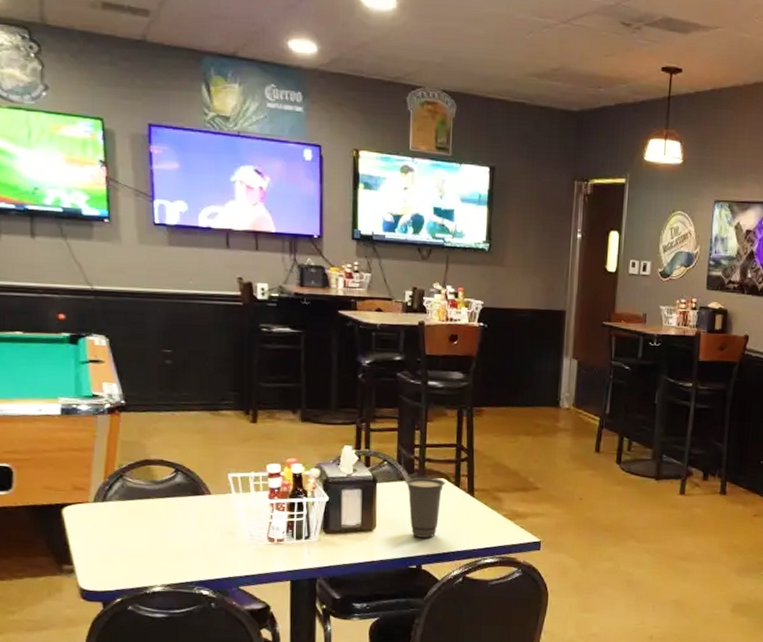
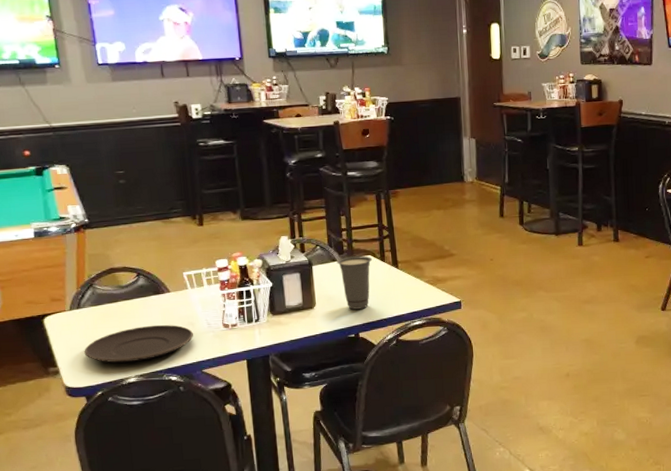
plate: none [105,529,234,569] -> present [84,324,194,363]

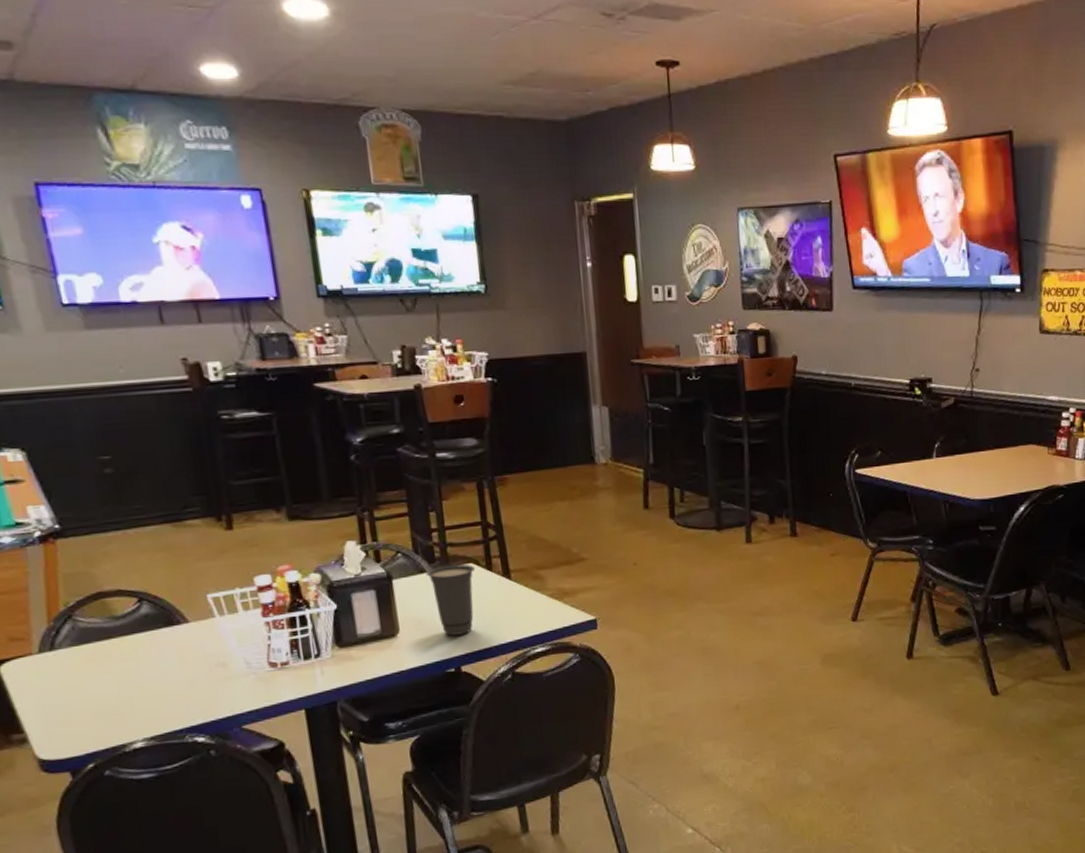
plate: present [84,324,194,363] -> none [64,666,227,724]

